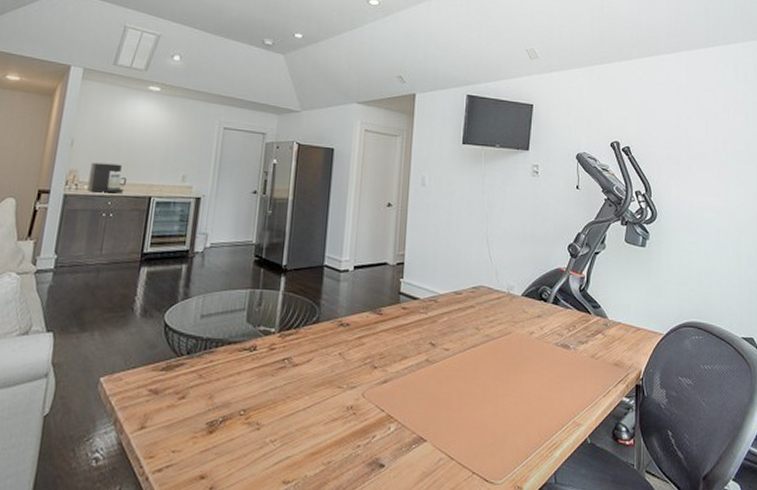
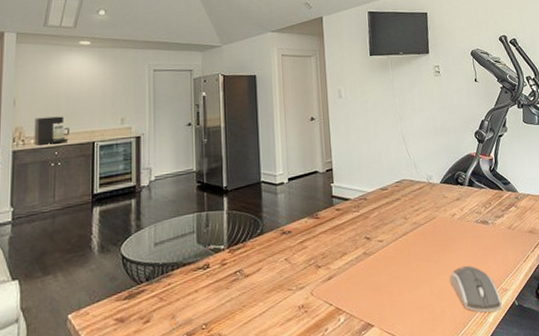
computer mouse: none [518,391,572,446] -> present [450,266,502,313]

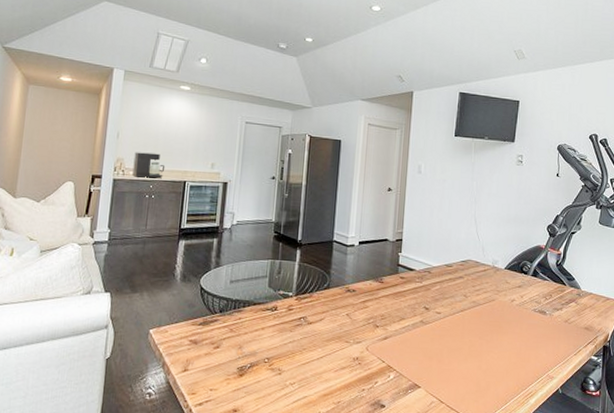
computer mouse: present [450,266,502,313] -> none [499,349,546,395]

